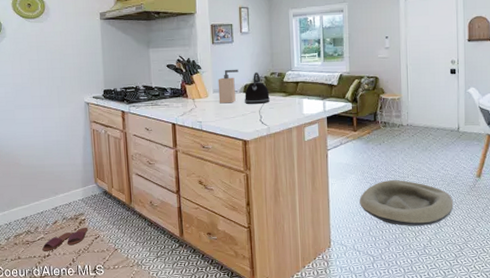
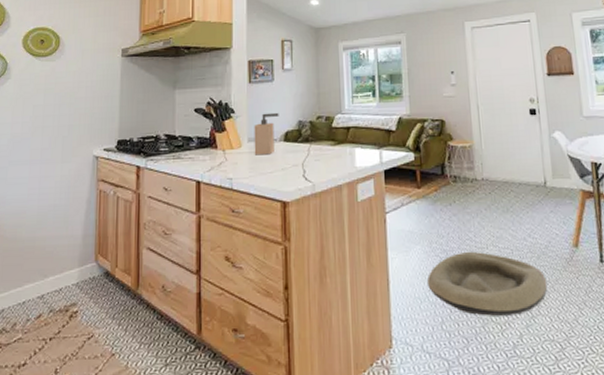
slippers: present [42,227,88,251] -> none [18,322,79,359]
kettle: present [244,71,270,105] -> none [285,115,315,157]

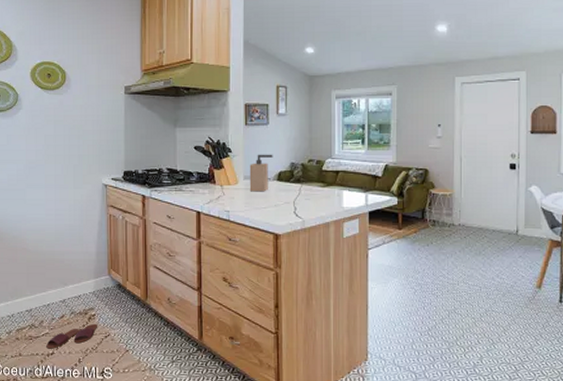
slippers: none [18,322,79,359] -> present [46,323,97,349]
dog bed: present [428,251,548,316] -> none [403,286,509,341]

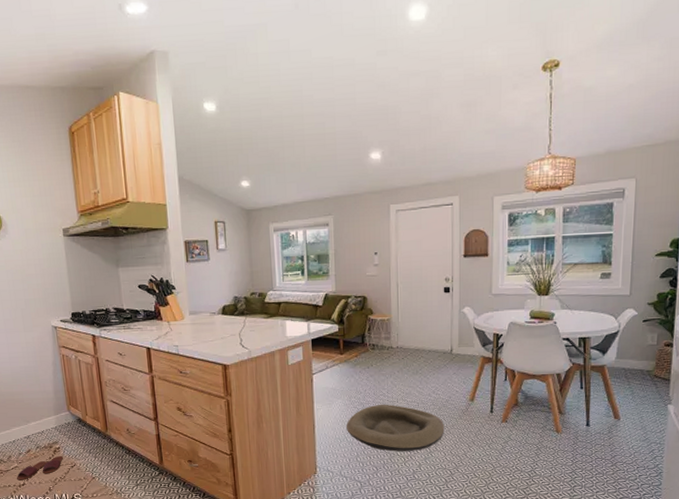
soap dispenser: present [249,154,273,192] -> none [194,289,216,326]
dog bed: none [403,286,509,341] -> present [347,404,445,452]

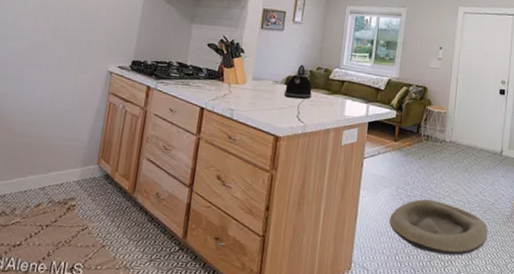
slippers: present [17,455,63,481] -> none [14,214,76,240]
kettle: none [223,292,251,327] -> present [284,64,312,99]

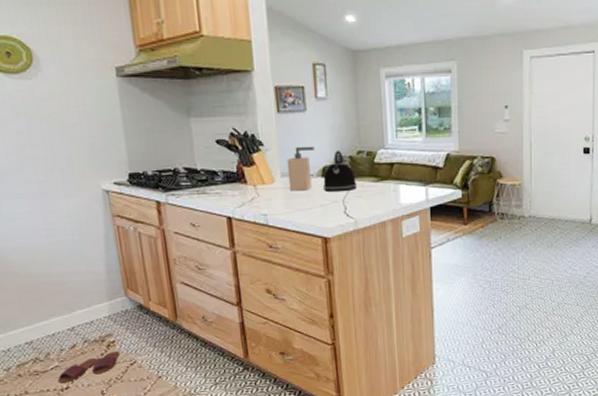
slippers: none [14,214,76,240] -> present [58,350,119,383]
soap dispenser: none [256,57,284,94] -> present [286,146,315,191]
dog bed: present [389,199,488,256] -> none [471,281,582,336]

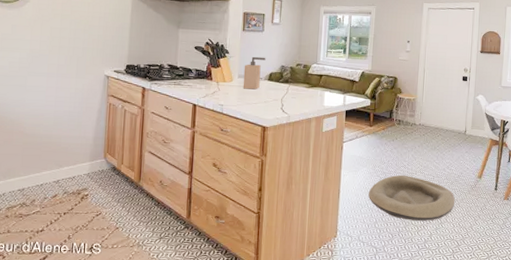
slippers: present [58,350,119,383] -> none [36,203,89,226]
kettle: present [323,149,357,193] -> none [268,61,293,93]
dog bed: none [471,281,582,336] -> present [369,174,455,221]

